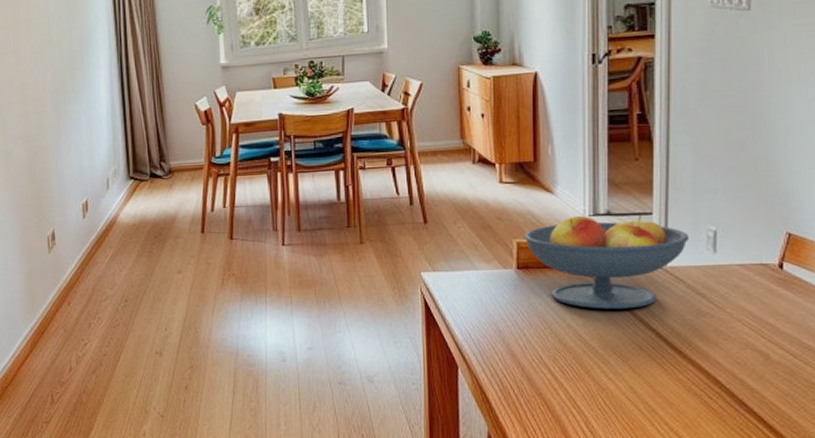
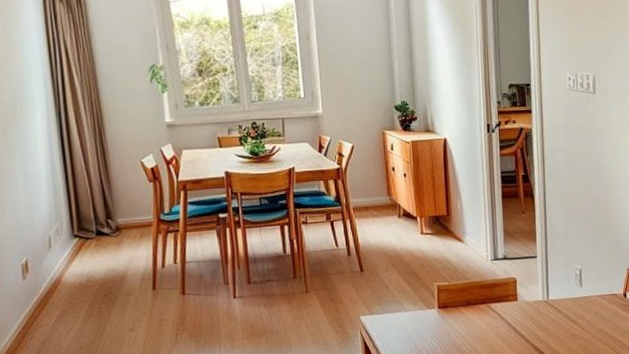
fruit bowl: present [524,214,690,309] -> none [442,258,564,339]

